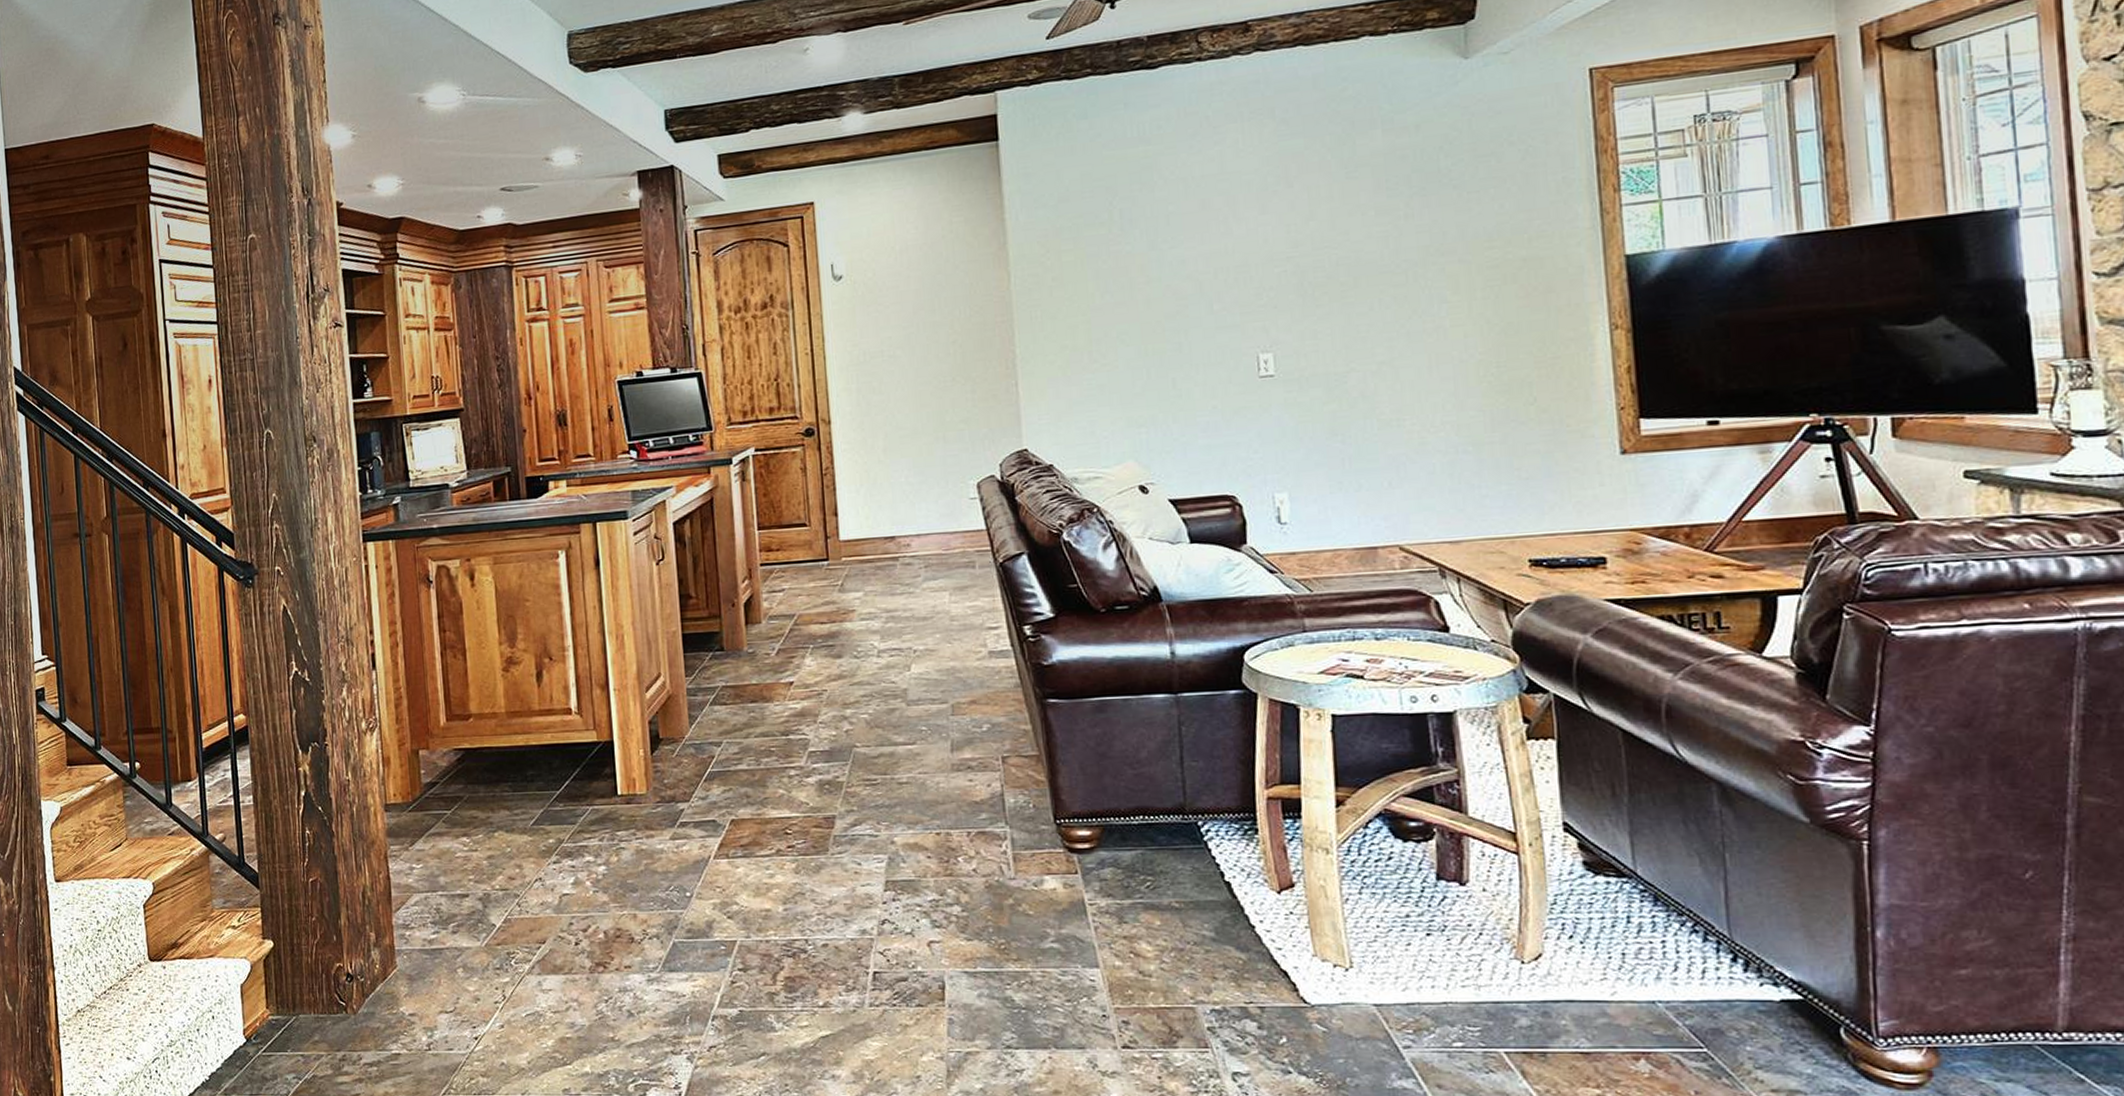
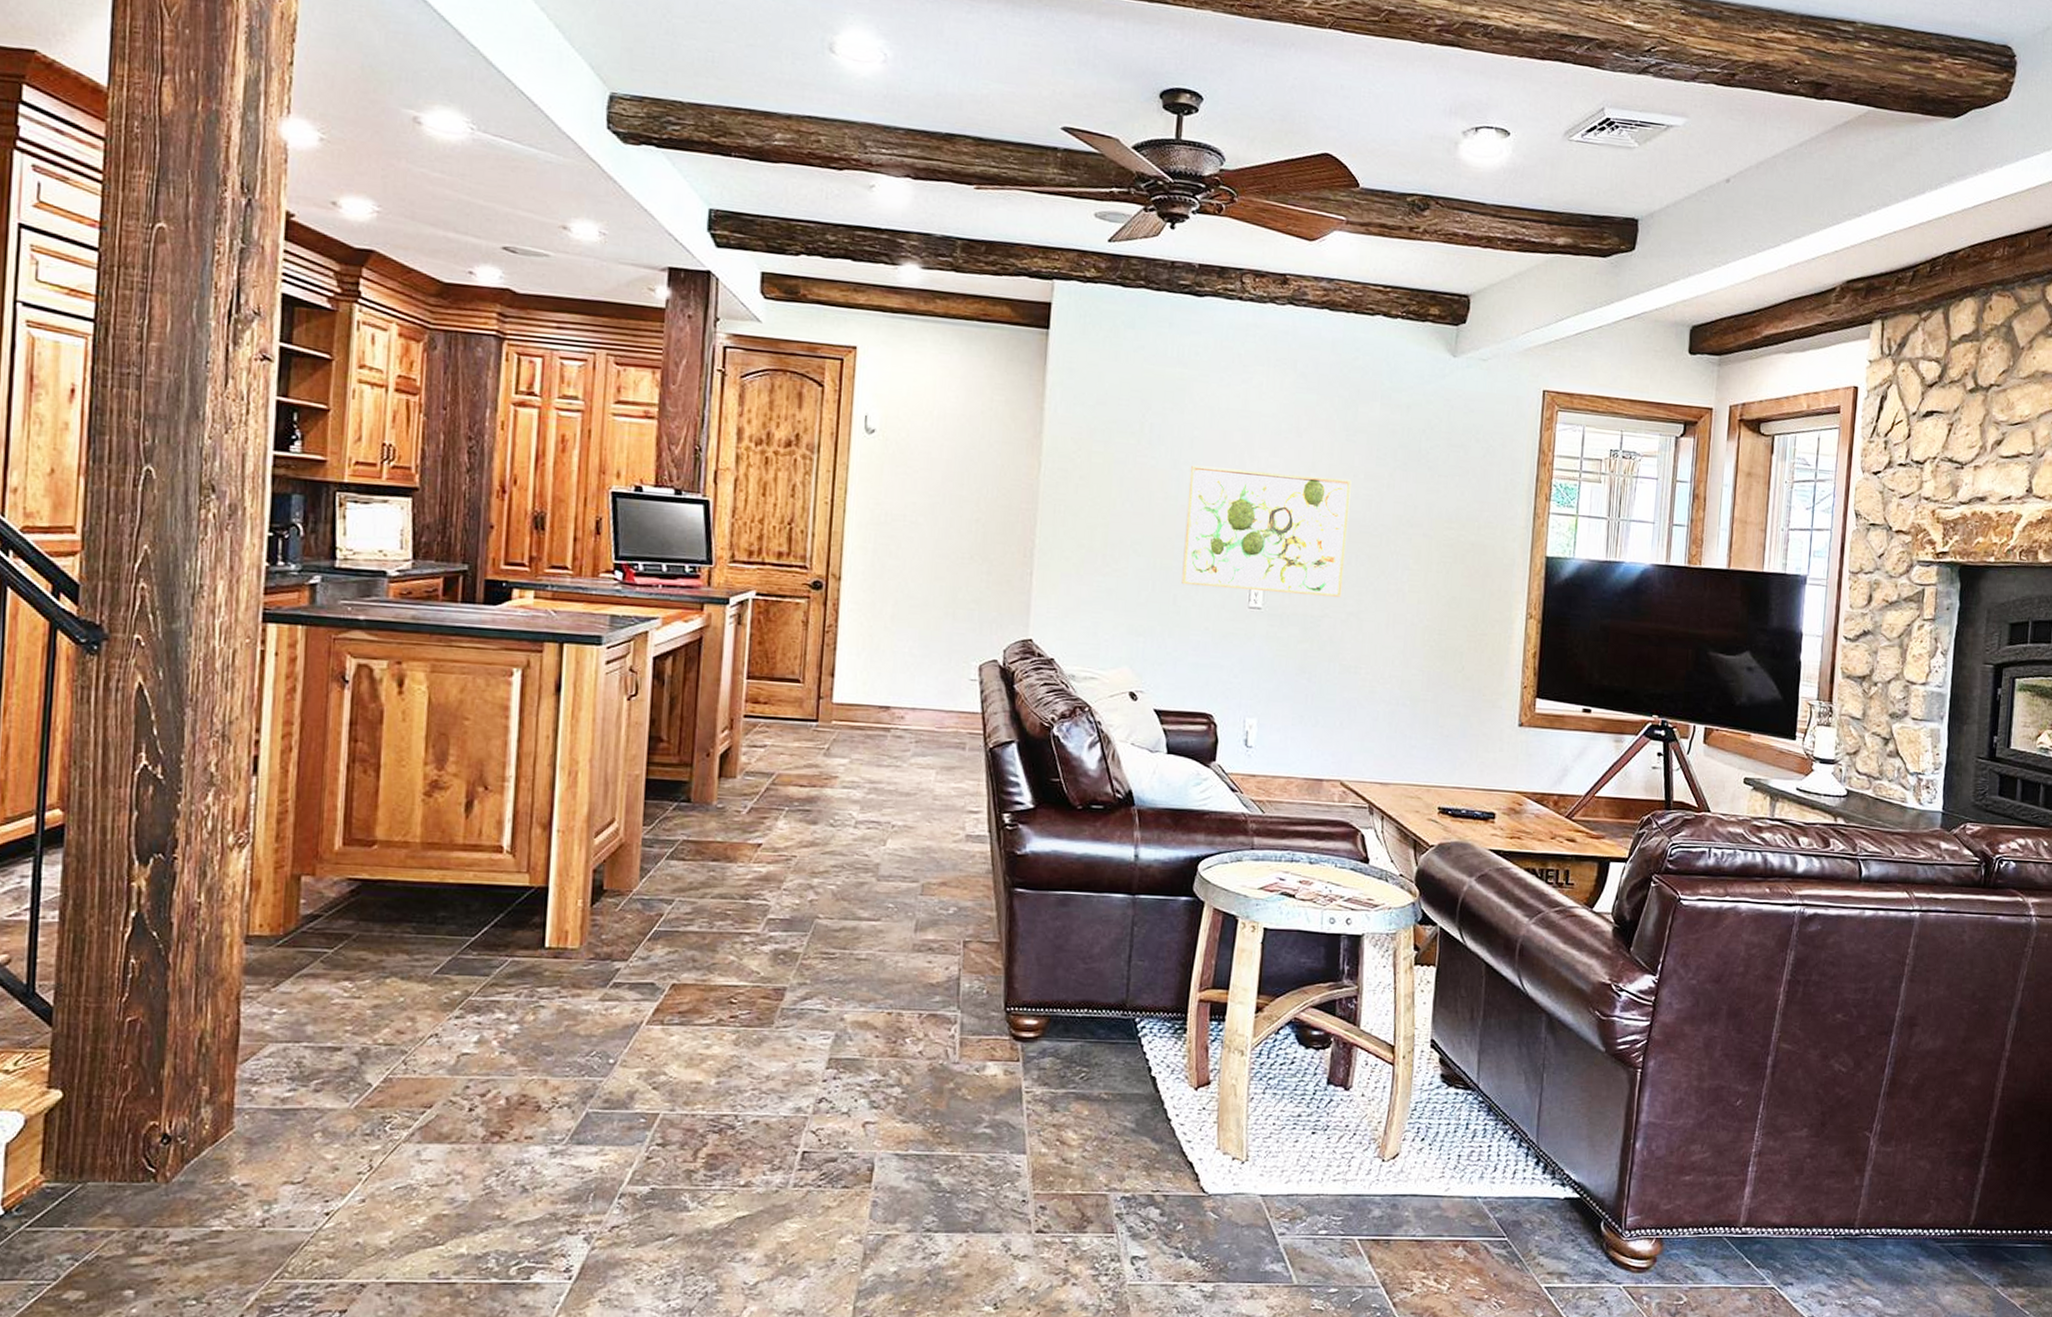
wall art: none [1171,219,1368,367] -> present [1181,465,1352,597]

